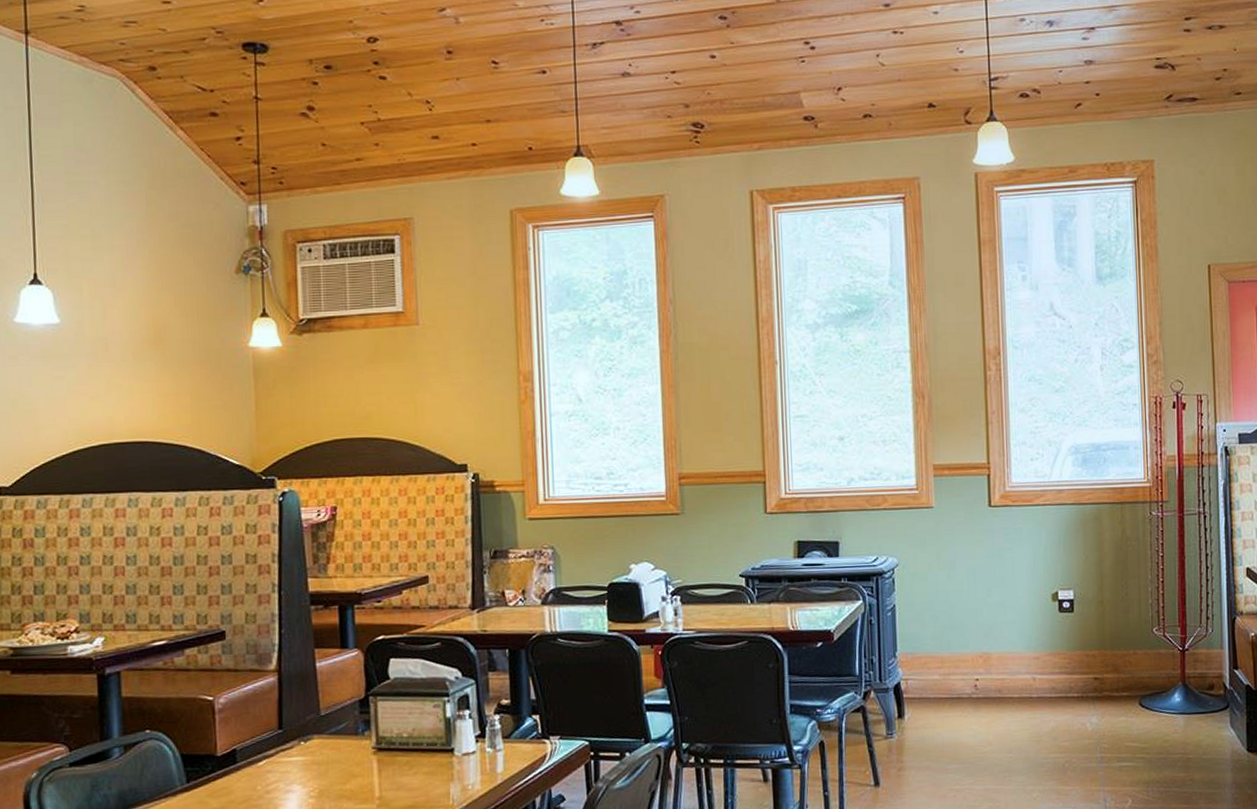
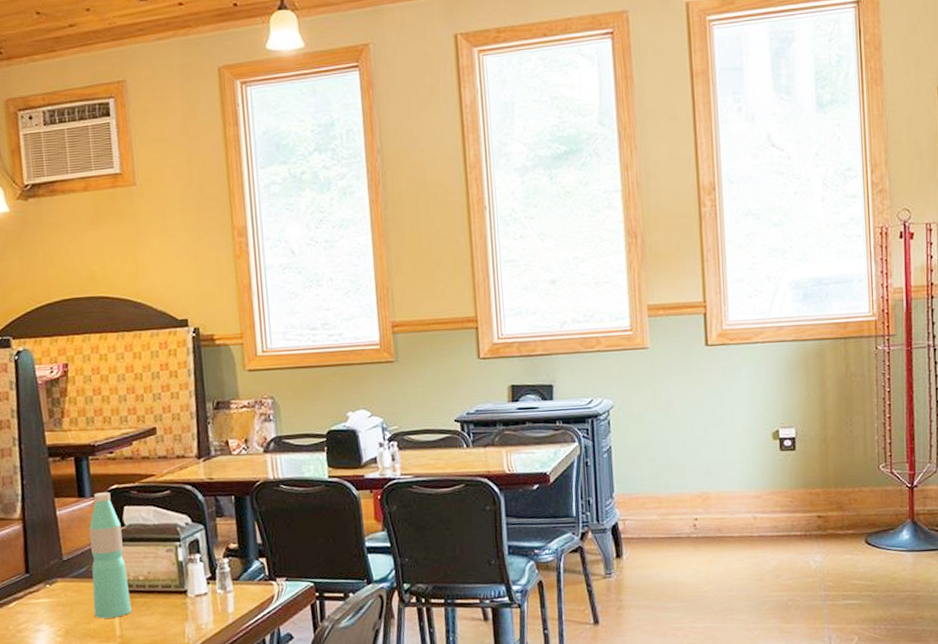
water bottle: none [351,643,393,779] -> present [89,492,132,619]

